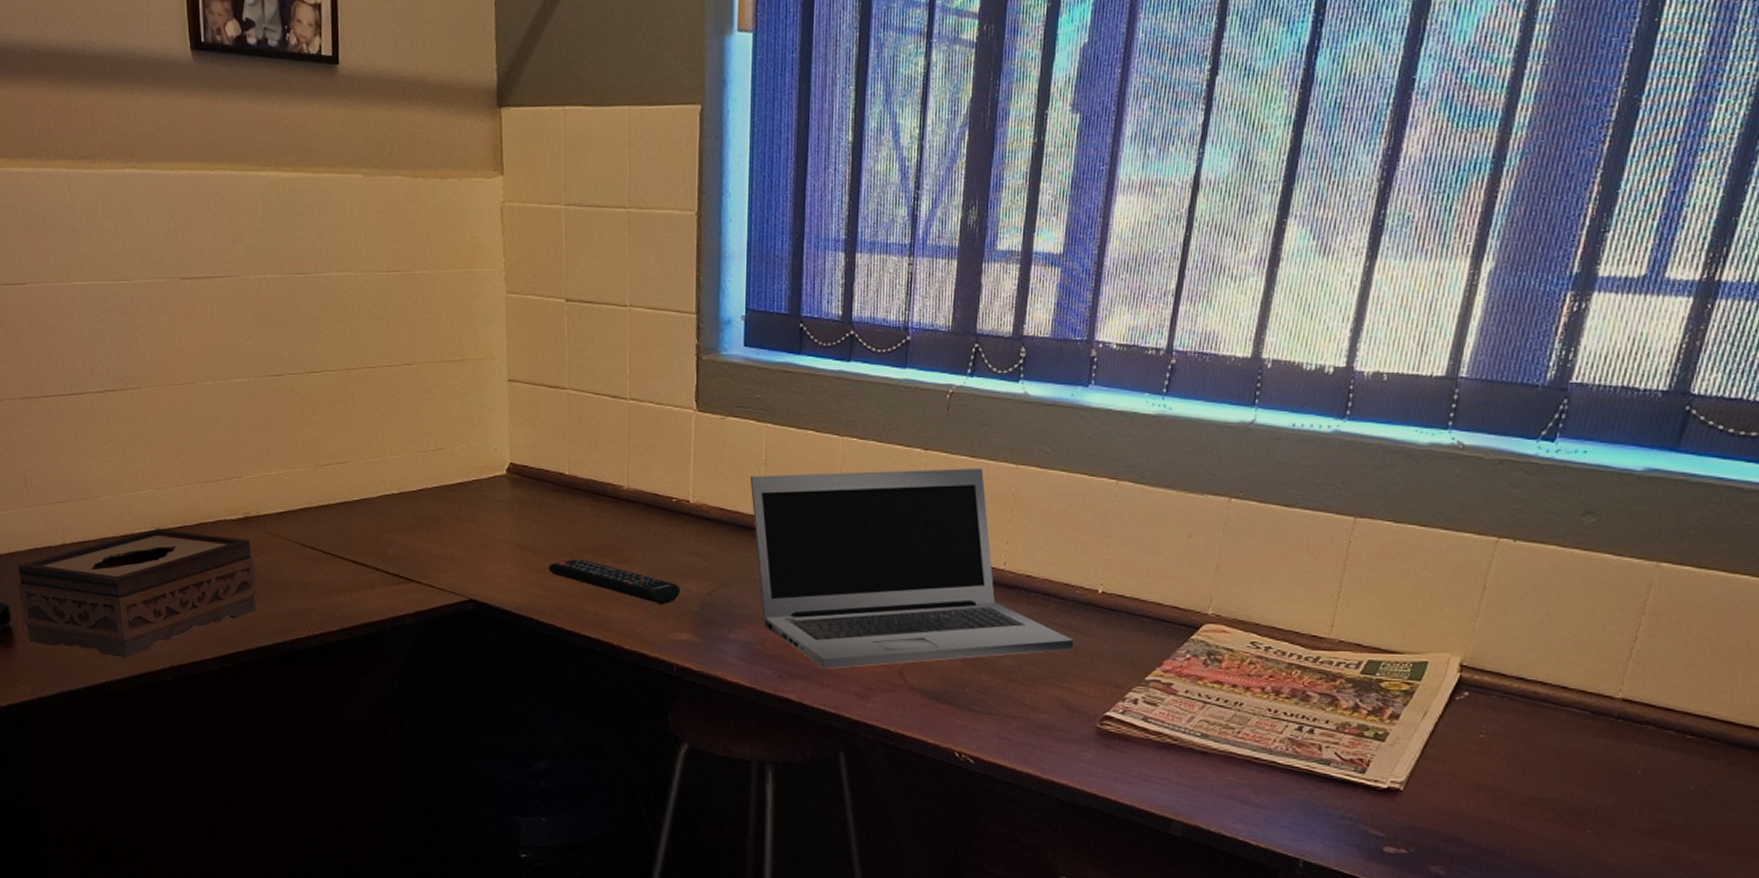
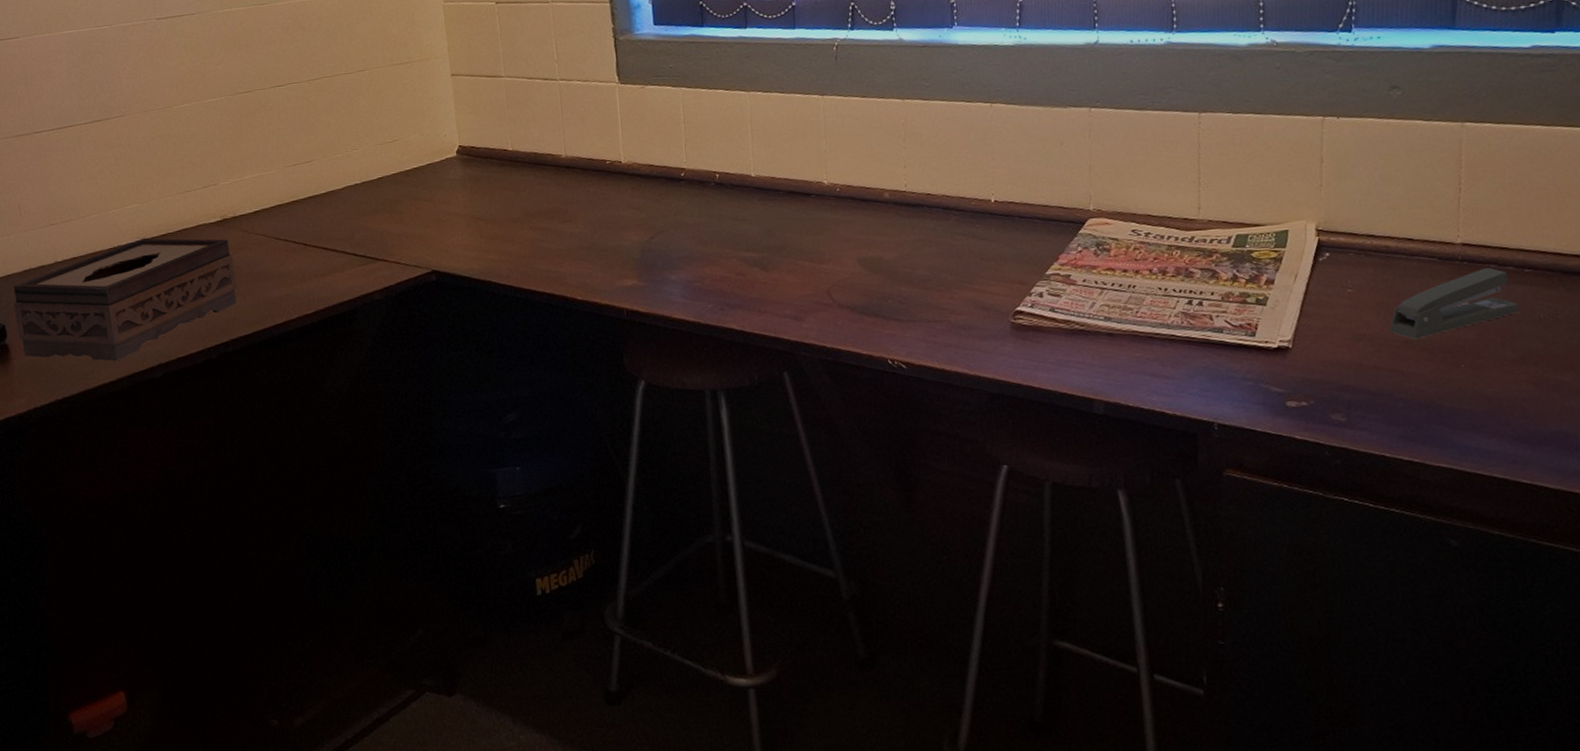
remote control: present [548,558,681,603] -> none [501,222,623,255]
laptop: present [750,468,1074,669] -> none [672,106,978,297]
stapler: none [1516,728,1669,798] -> present [1389,267,1519,340]

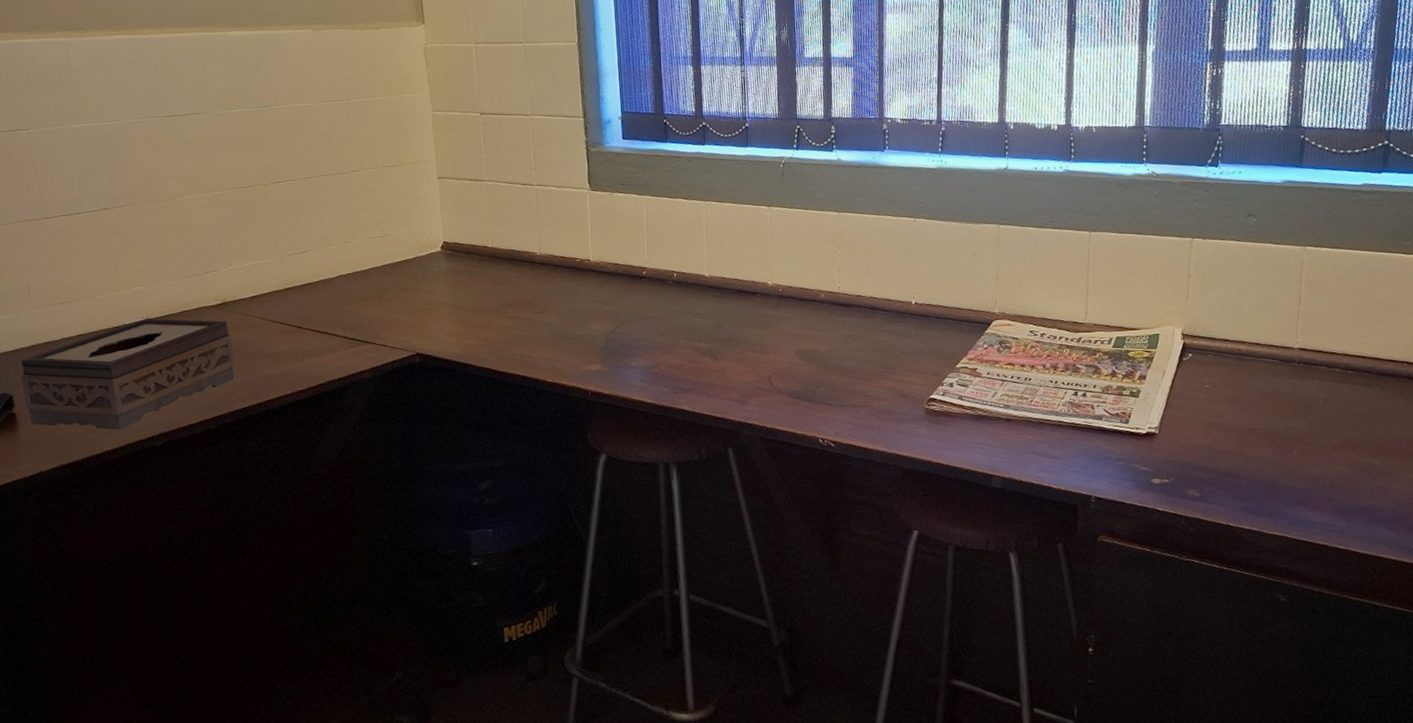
stapler: present [1389,267,1519,340] -> none [1237,369,1343,428]

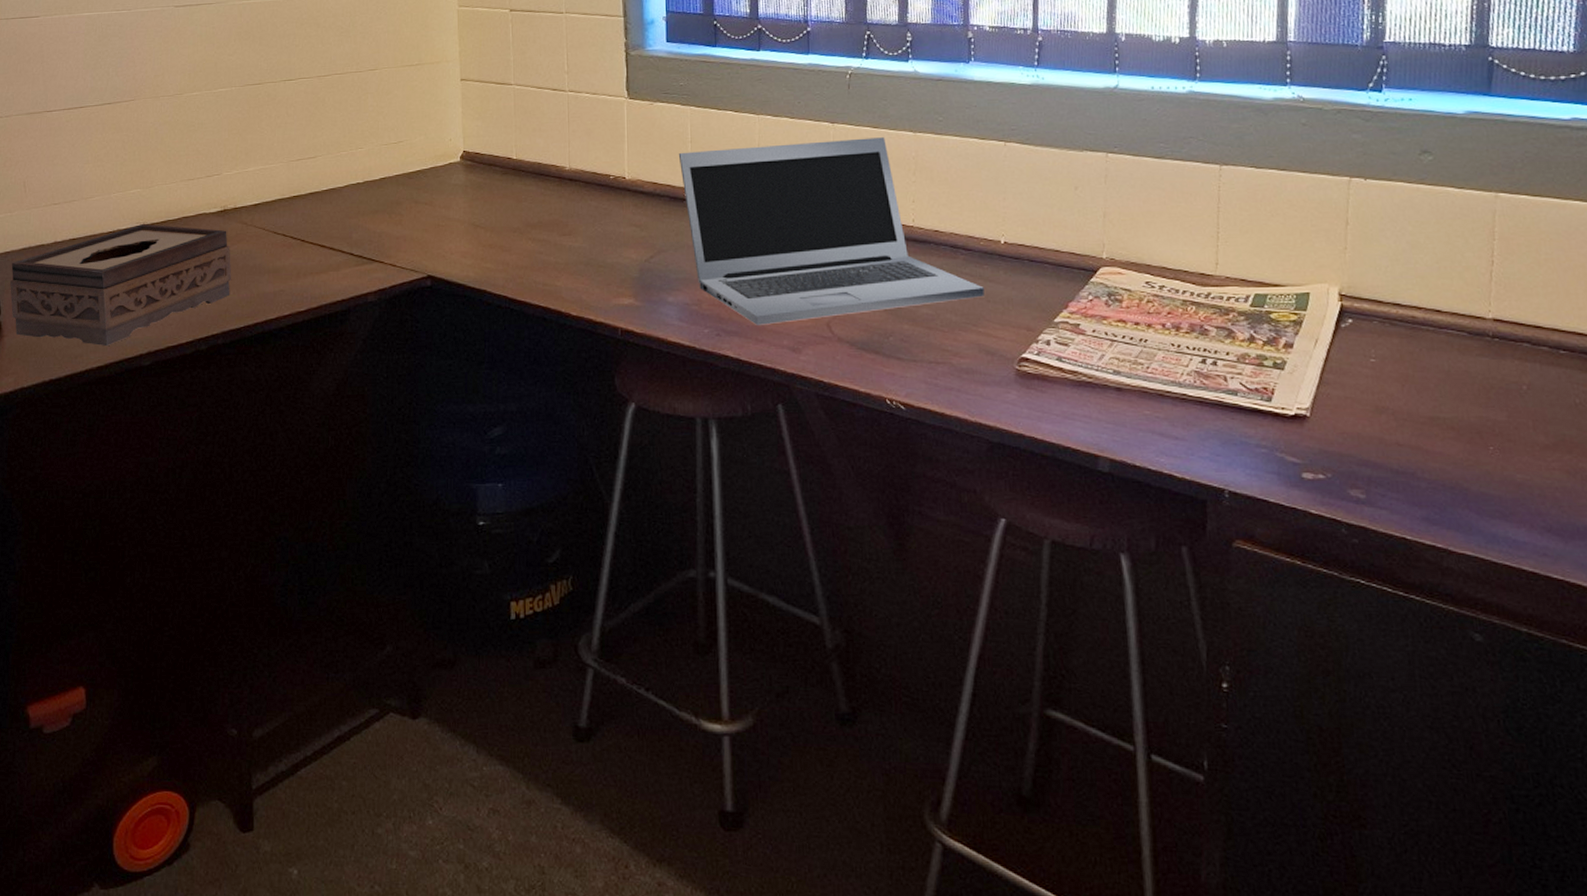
laptop: none [636,217,899,382] -> present [678,137,984,325]

